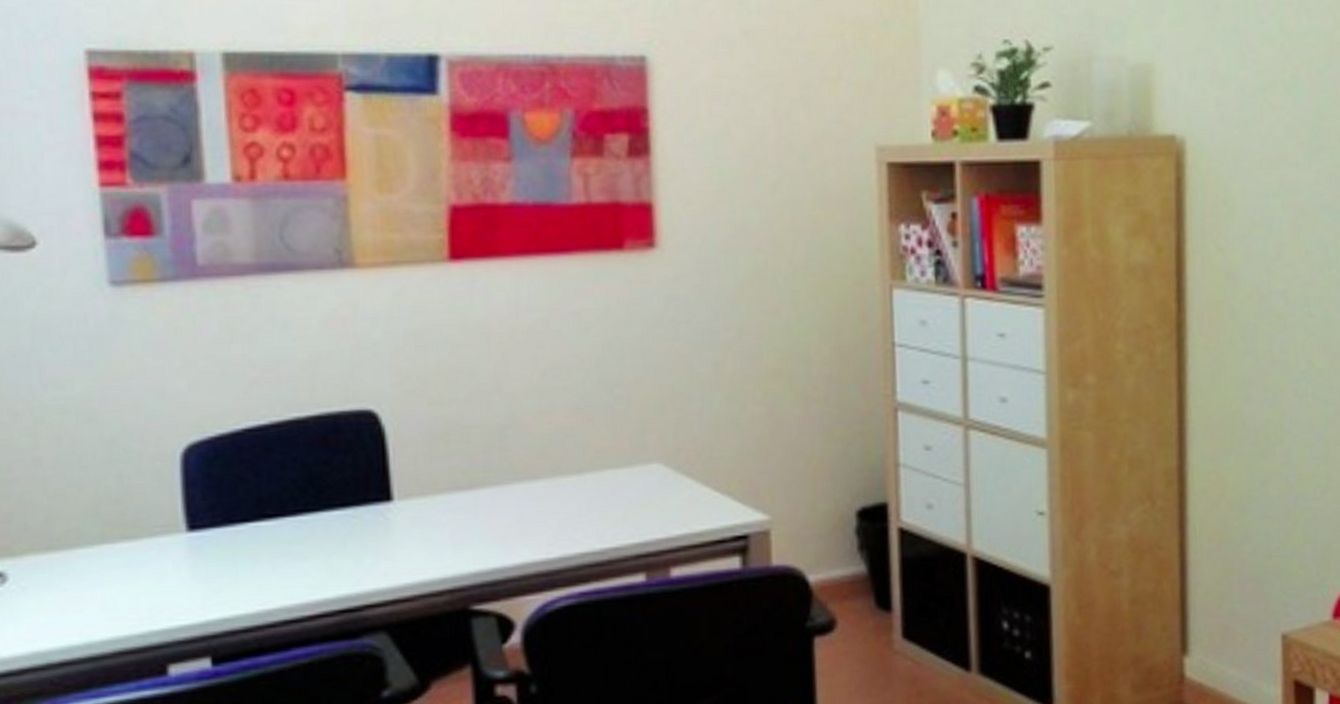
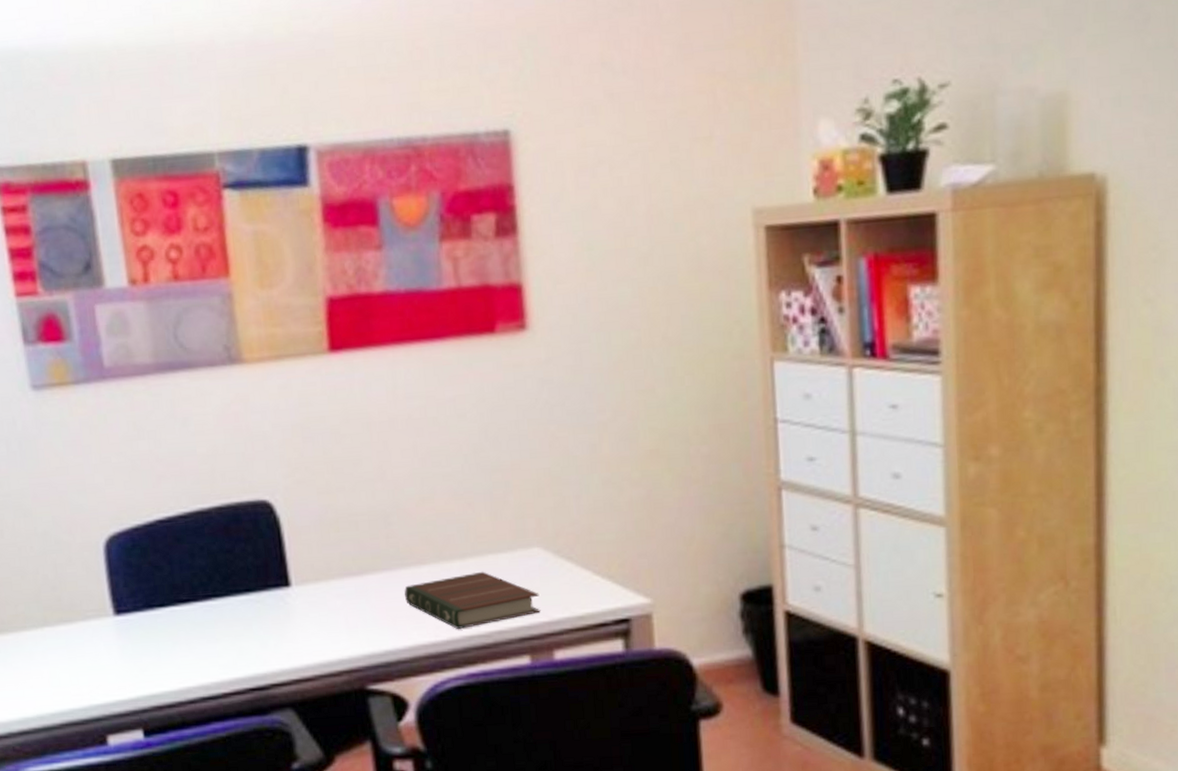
book: none [517,486,658,547] -> present [404,571,541,630]

